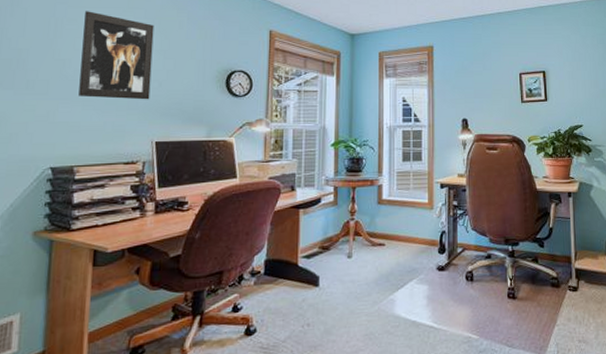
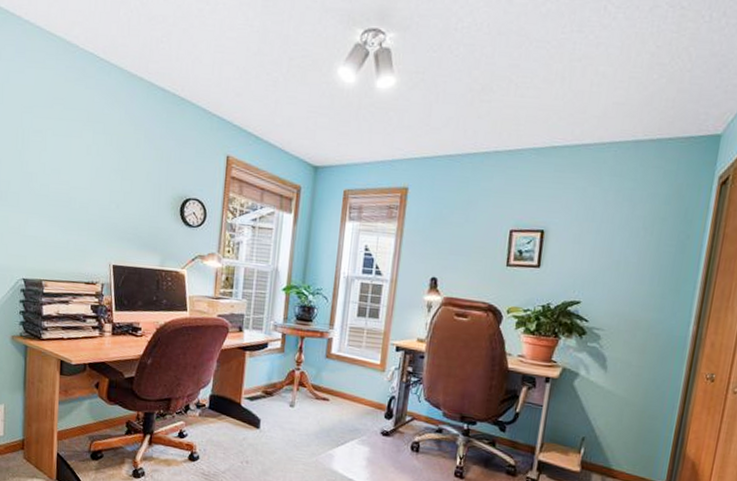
wall art: present [78,11,154,100] -> none [45,122,113,222]

